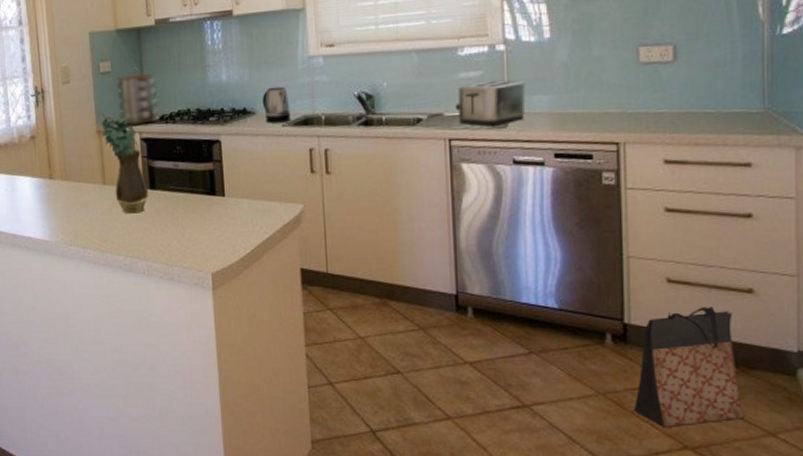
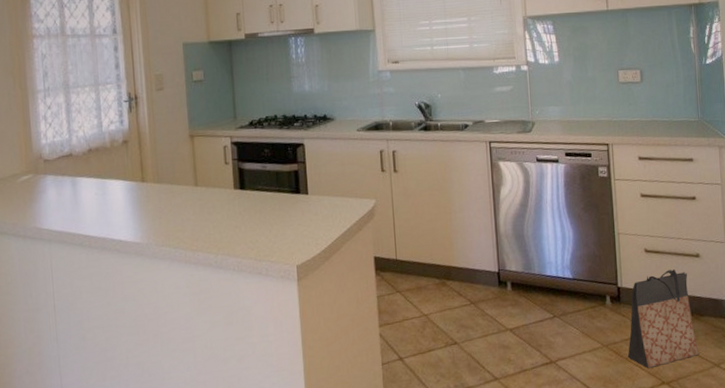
vase: present [101,114,148,214] -> none [193,120,238,214]
spice rack: present [116,67,159,125] -> none [208,76,248,130]
kettle: present [261,86,291,124] -> none [339,96,364,129]
toaster: present [455,79,526,126] -> none [493,93,544,131]

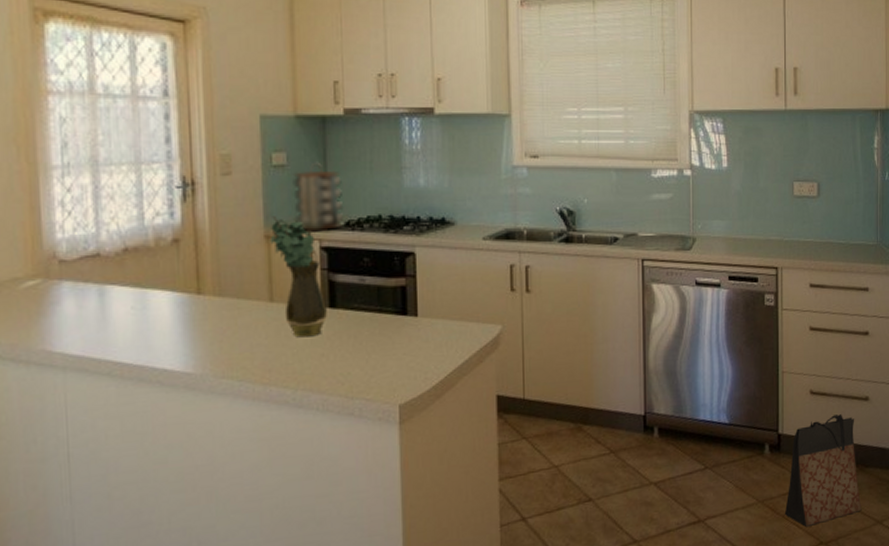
vase: none [193,120,238,214] -> present [269,216,327,338]
spice rack: none [208,76,248,130] -> present [292,162,344,231]

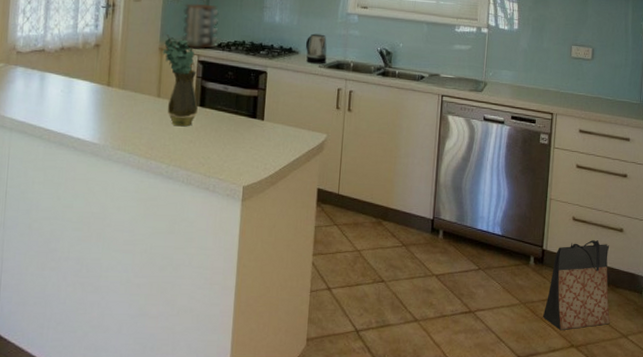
kettle: none [462,196,492,236] -> present [305,33,328,65]

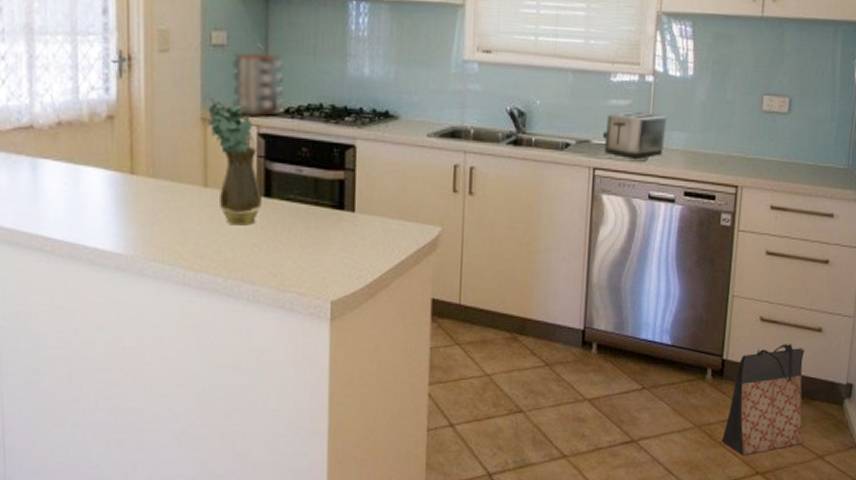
kettle: present [305,33,328,65] -> none [407,90,438,133]
toaster: none [449,54,498,89] -> present [603,111,667,159]

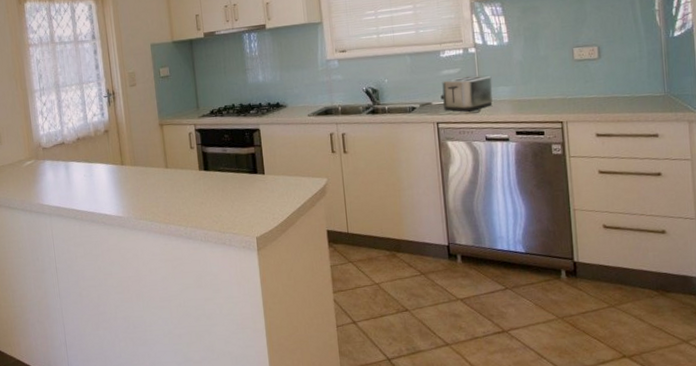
vase: present [206,98,262,226] -> none [162,110,203,192]
spice rack: present [232,43,284,116] -> none [174,71,209,119]
bag: present [721,344,805,455] -> none [584,245,665,341]

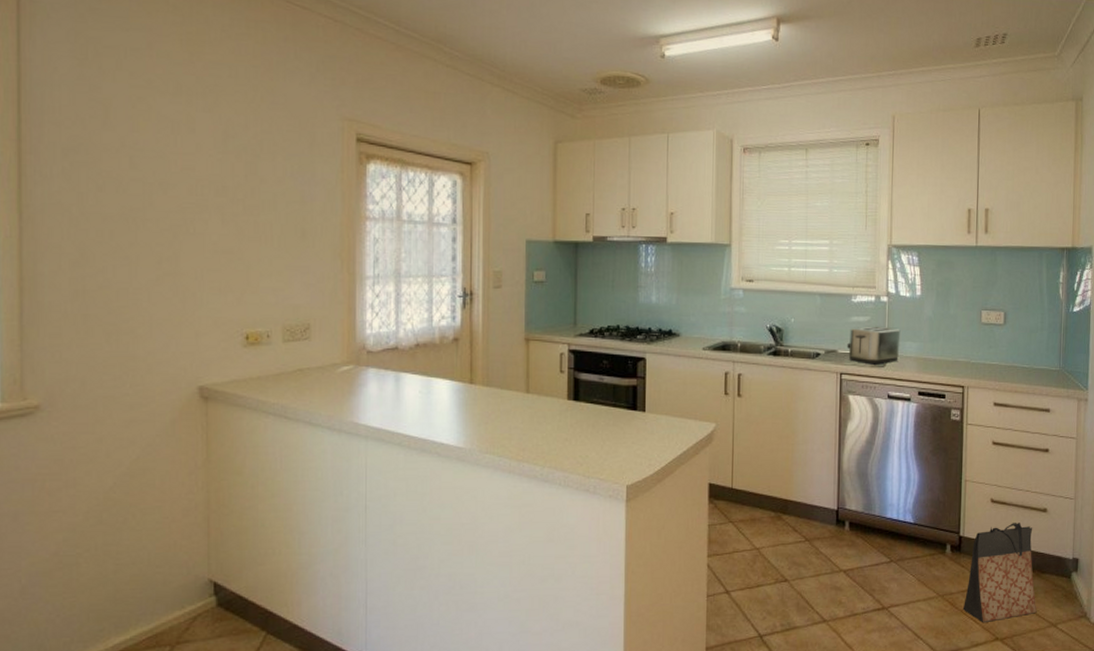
bag: none [584,245,665,341] -> present [962,523,1037,622]

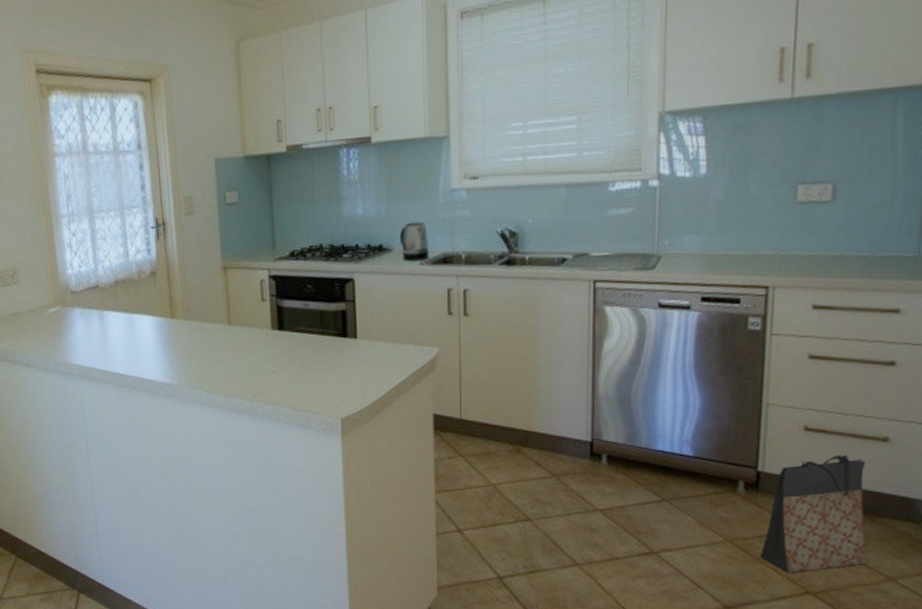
kettle: none [686,313,711,346] -> present [399,221,429,262]
toaster: present [847,326,901,365] -> none [603,218,677,268]

